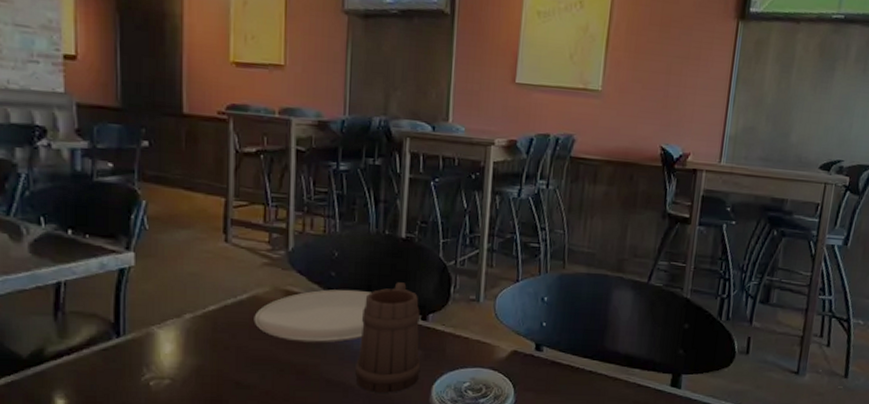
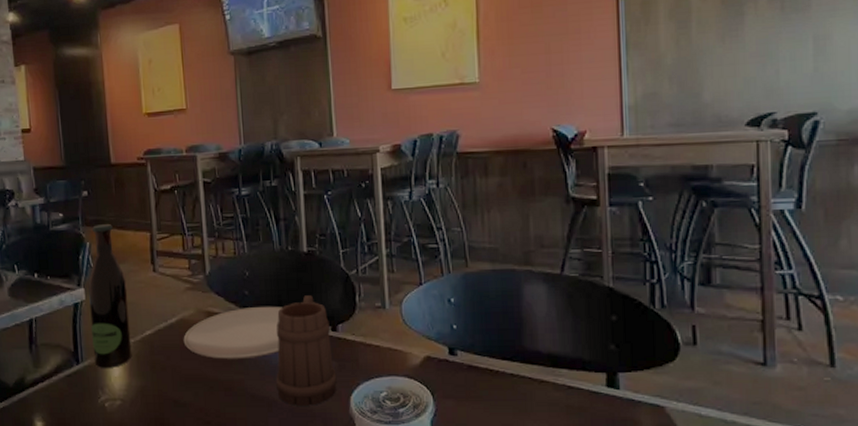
bottle: none [140,181,190,344] -> present [88,223,132,368]

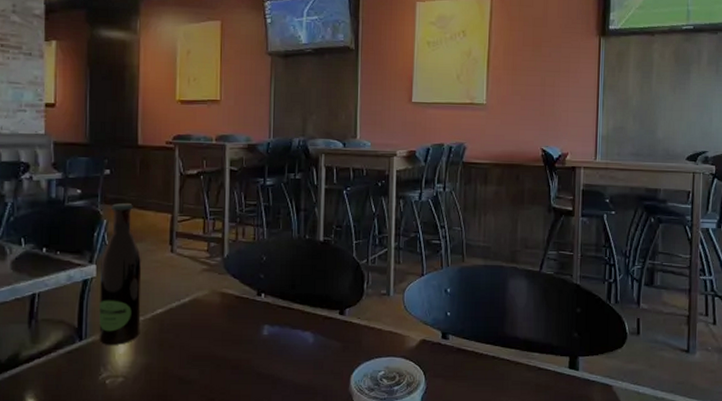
plate: present [183,306,282,360] -> none [194,289,295,339]
beer mug: present [276,295,337,406] -> none [283,281,340,384]

